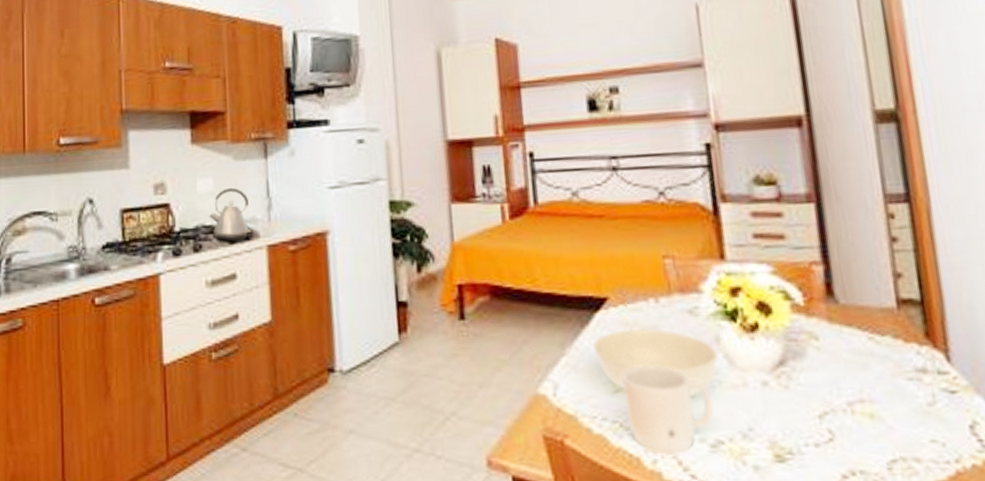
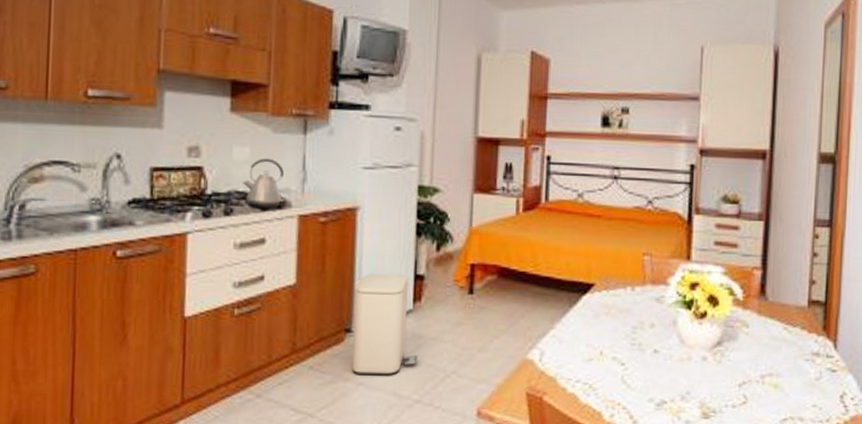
pedal bin: none [332,302,411,422] -> present [352,273,418,376]
bowl: present [593,329,718,398] -> none [577,311,673,367]
mug: present [622,365,714,457] -> none [595,340,664,412]

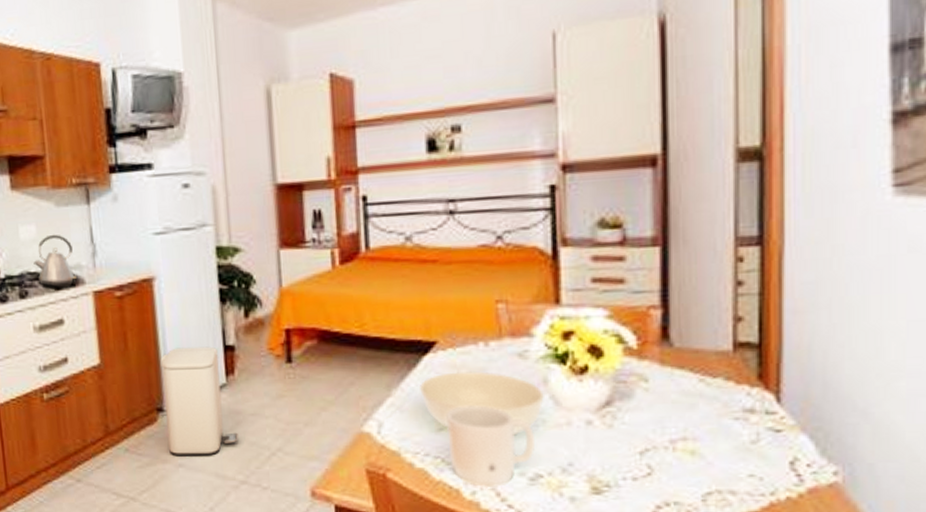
bowl: none [577,311,673,367] -> present [420,371,544,436]
mug: none [595,340,664,412] -> present [446,405,536,489]

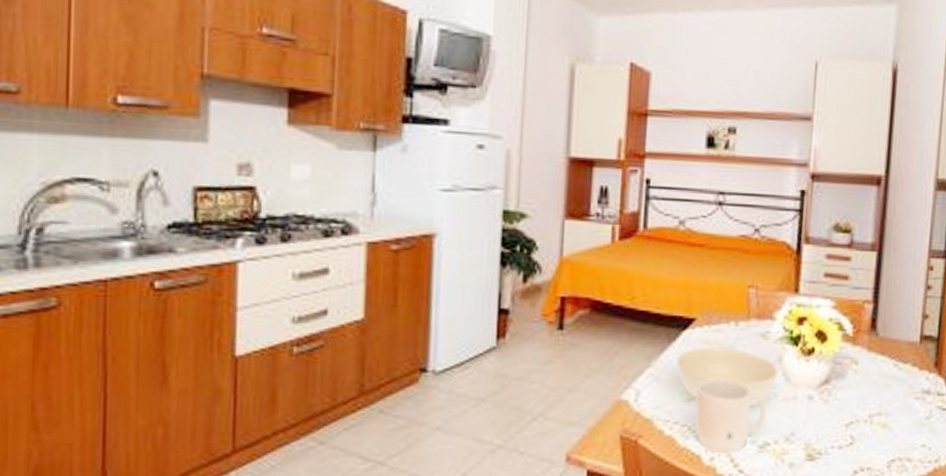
kettle: present [33,234,76,290] -> none [302,177,350,237]
pedal bin: present [160,346,238,457] -> none [428,307,502,420]

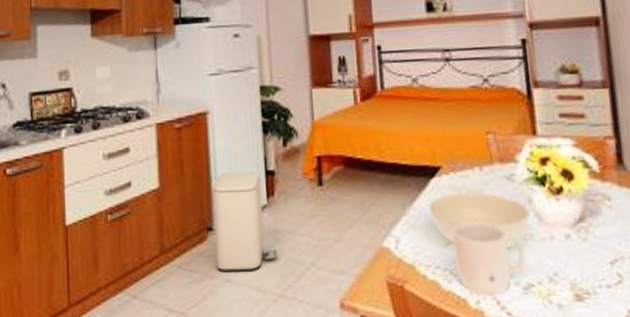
pedal bin: none [428,307,502,420] -> present [211,171,277,272]

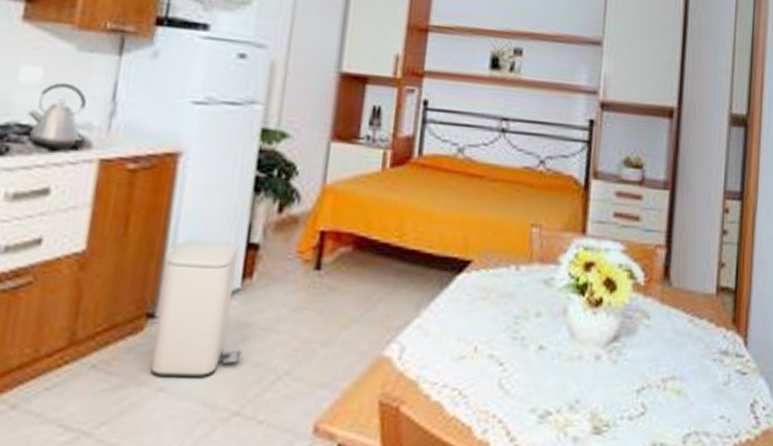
kettle: none [106,74,142,122] -> present [28,82,87,151]
bowl: present [429,192,530,249] -> none [448,295,562,368]
mug: present [452,222,526,298] -> none [466,332,550,426]

